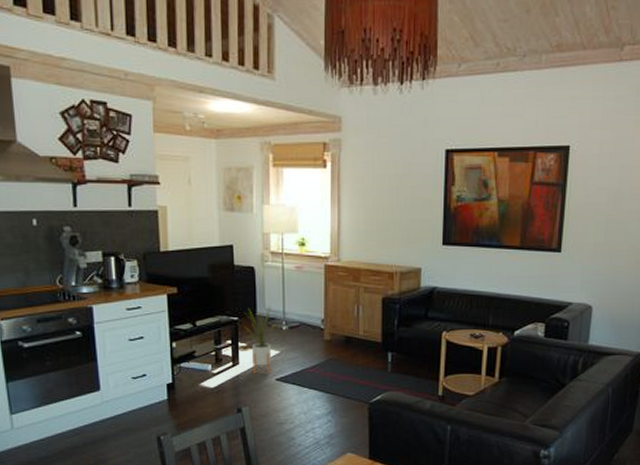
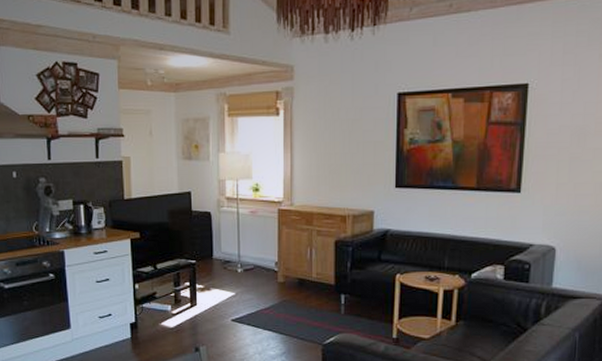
house plant: present [245,305,276,374] -> none [202,249,231,315]

